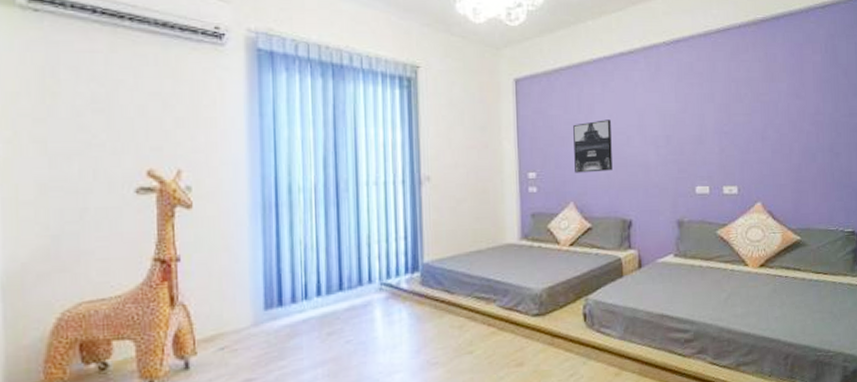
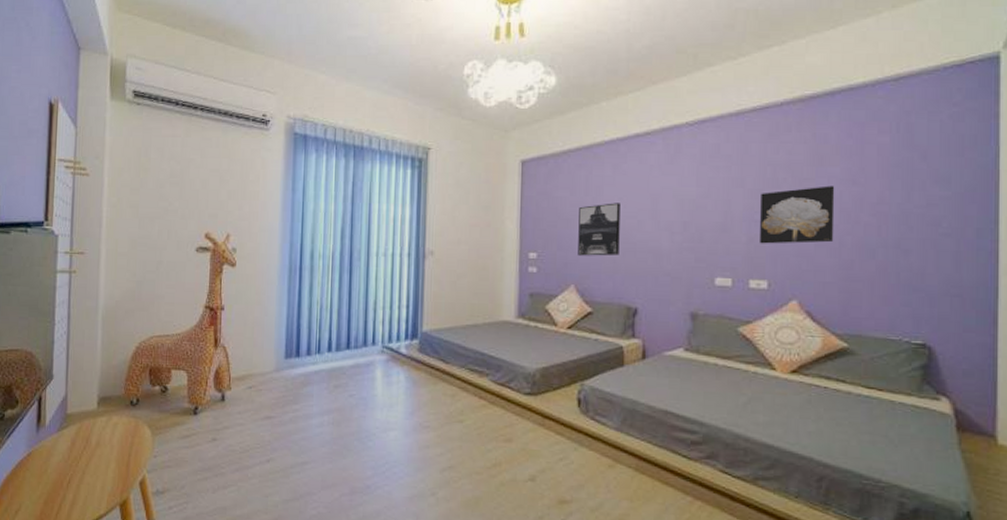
wall art: none [728,99,786,153] -> present [760,185,835,244]

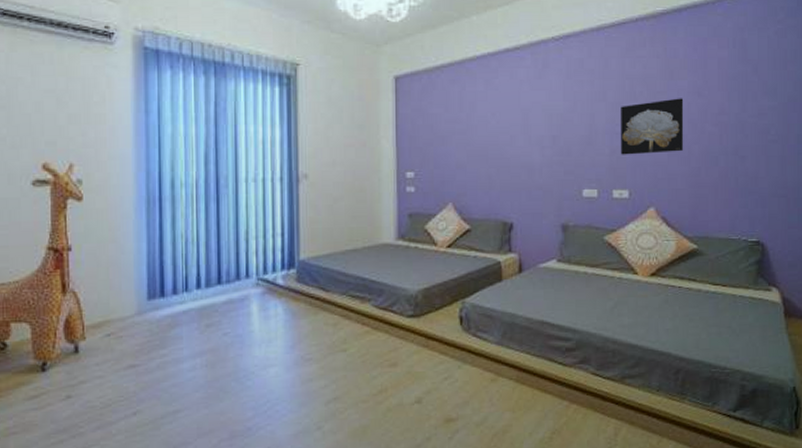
wall art: present [578,203,620,256] -> none [454,118,494,173]

